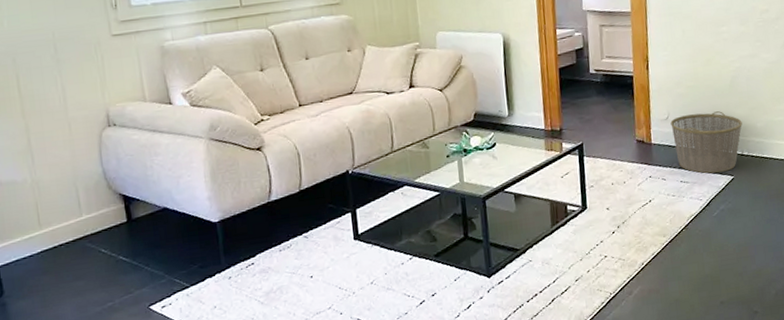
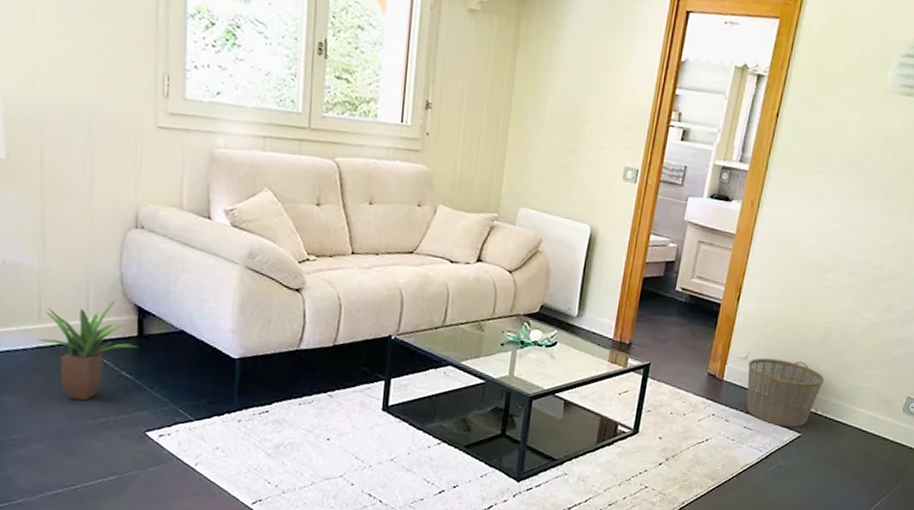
potted plant: none [41,193,130,291] -> present [38,299,139,400]

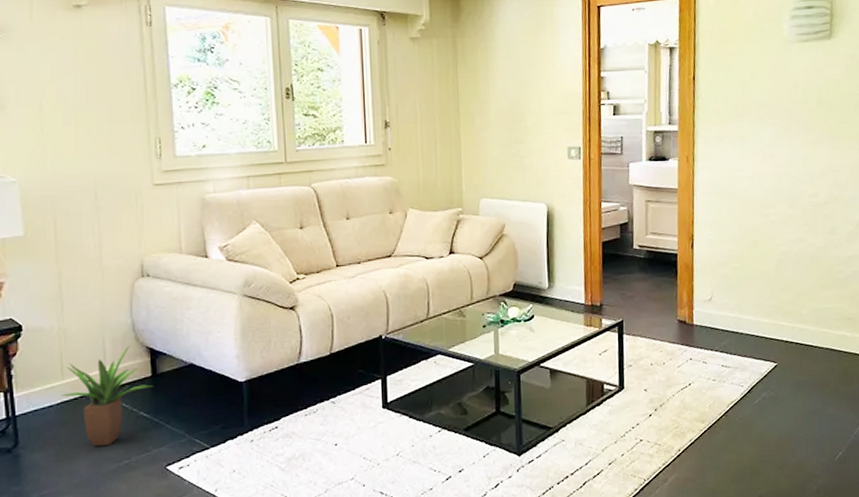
basket: present [746,358,824,427] -> none [714,295,787,359]

